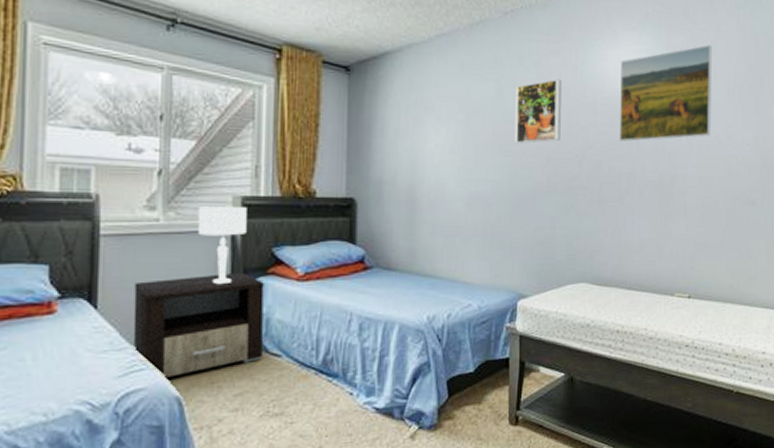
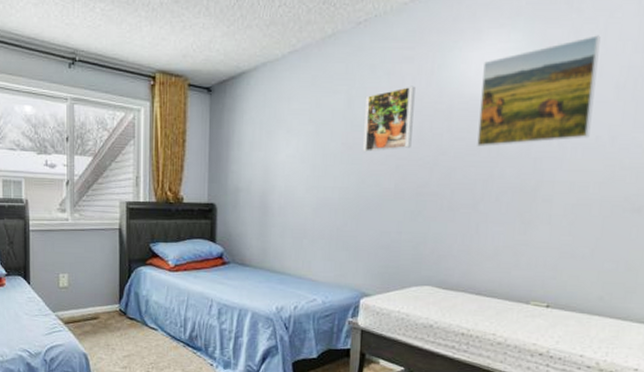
nightstand: present [133,272,264,378] -> none [53,262,144,339]
table lamp: present [197,206,247,285] -> none [95,209,130,271]

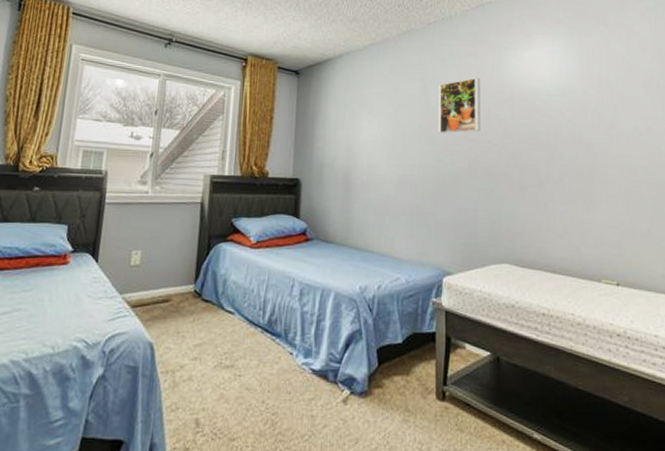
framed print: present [477,35,601,147] -> none [536,44,629,132]

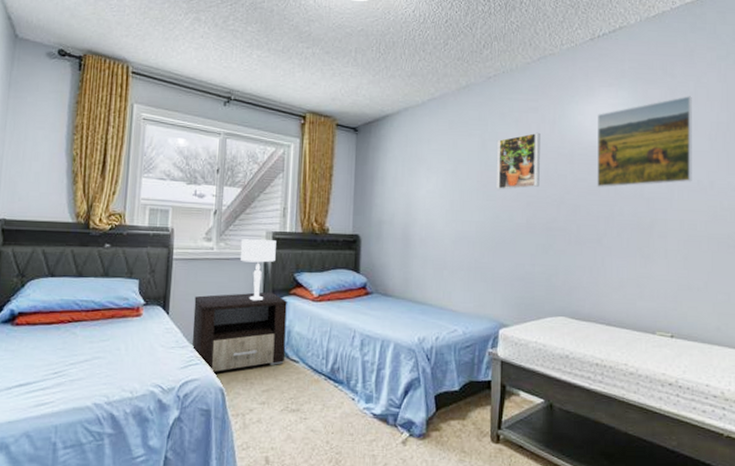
nightstand: none [121,238,224,325] -> present [192,291,287,372]
table lamp: none [176,182,214,248] -> present [240,239,276,301]
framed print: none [536,44,629,132] -> present [597,96,692,187]

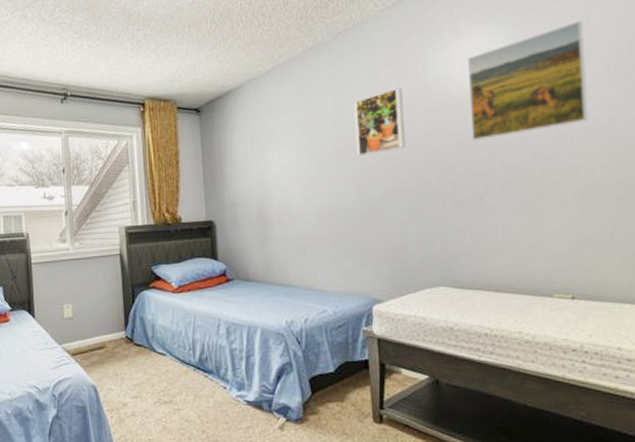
nightstand: present [192,291,287,372] -> none [57,287,151,370]
table lamp: present [240,239,276,301] -> none [94,235,131,298]

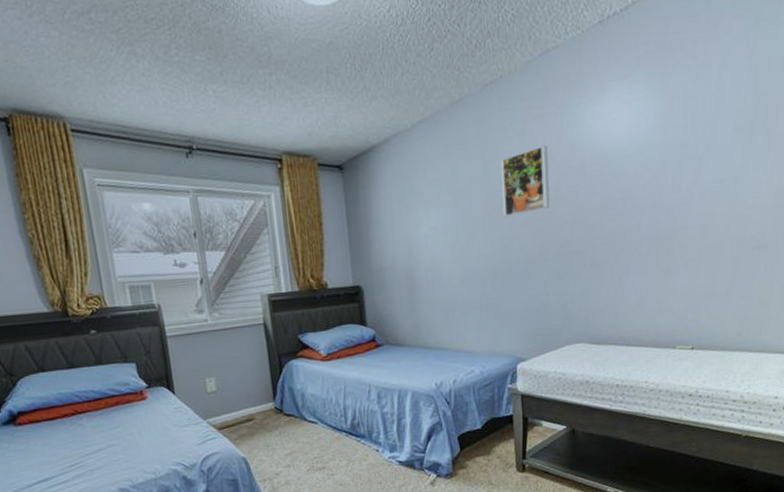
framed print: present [468,21,588,140] -> none [610,80,716,200]

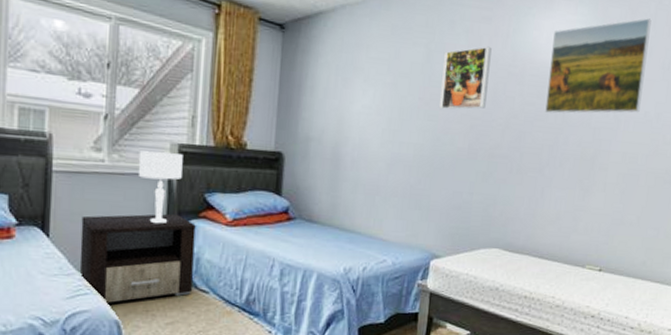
nightstand: none [198,357,302,443] -> present [79,213,196,303]
table lamp: none [235,303,276,369] -> present [138,151,183,224]
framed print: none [610,80,716,200] -> present [545,18,652,114]

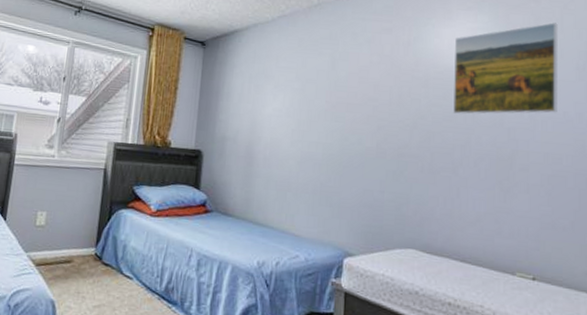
nightstand: present [79,213,196,303] -> none [27,203,125,283]
table lamp: present [138,151,183,224] -> none [81,148,118,212]
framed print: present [439,46,492,110] -> none [346,54,394,111]

